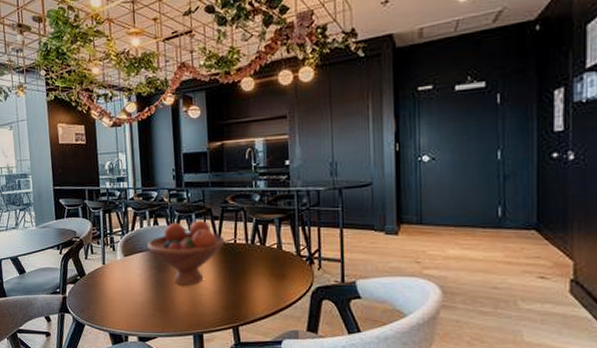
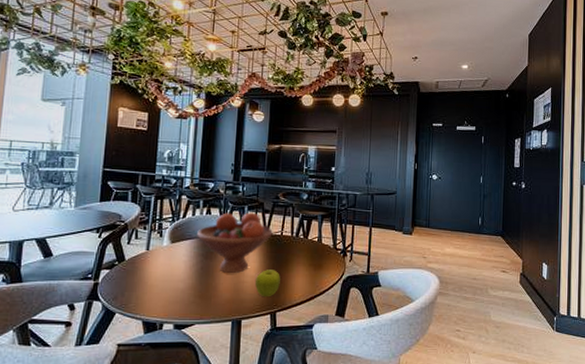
fruit: none [213,281,239,310] -> present [255,269,280,296]

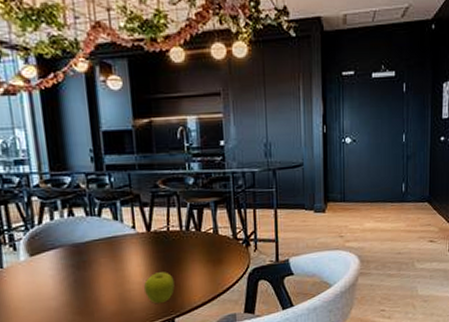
fruit bowl: present [197,212,273,273] -> none [61,207,157,283]

